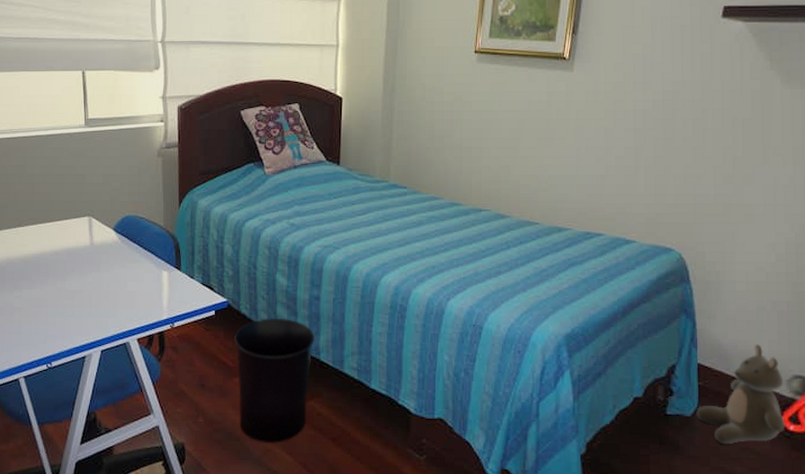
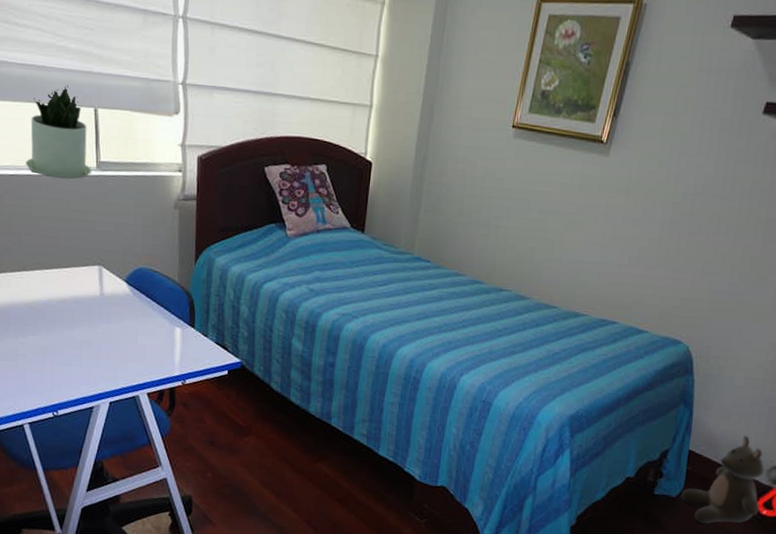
planter: none [20,52,80,138] -> present [25,85,91,180]
waste bin: present [235,317,315,443] -> none [246,381,328,500]

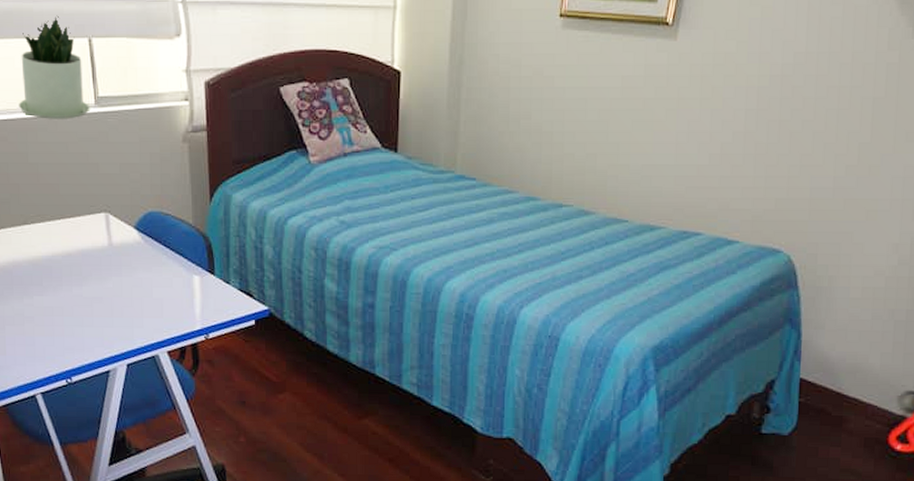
stuffed bear: present [681,436,765,523] -> none [794,357,895,464]

